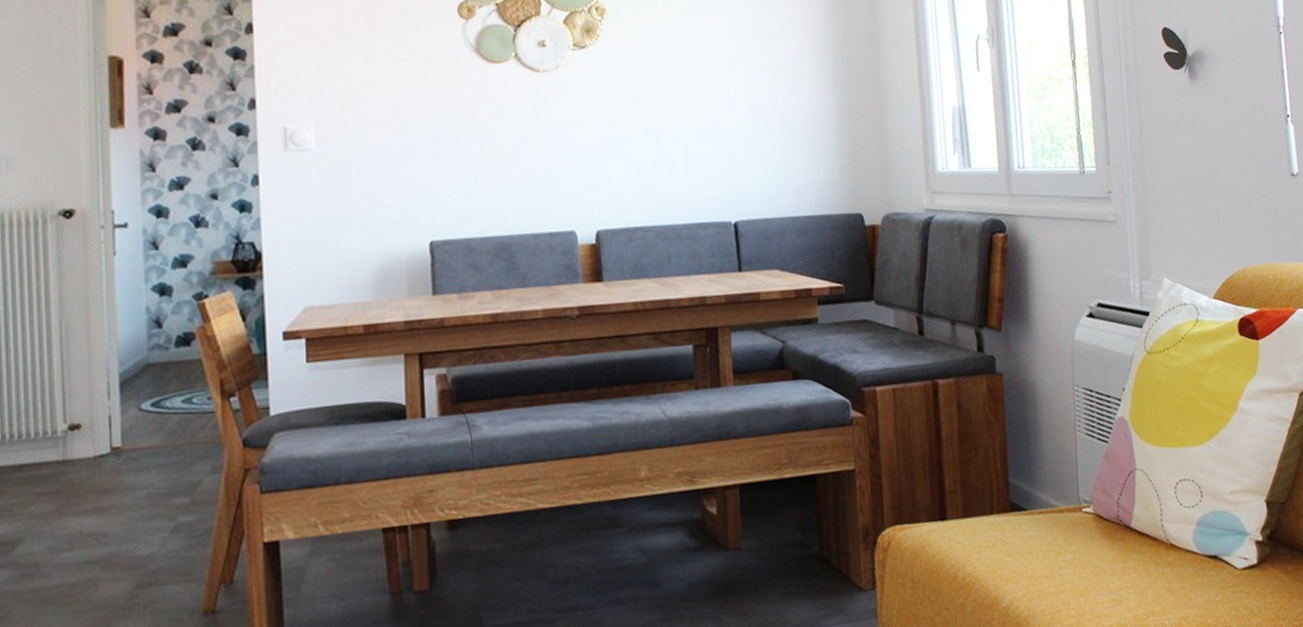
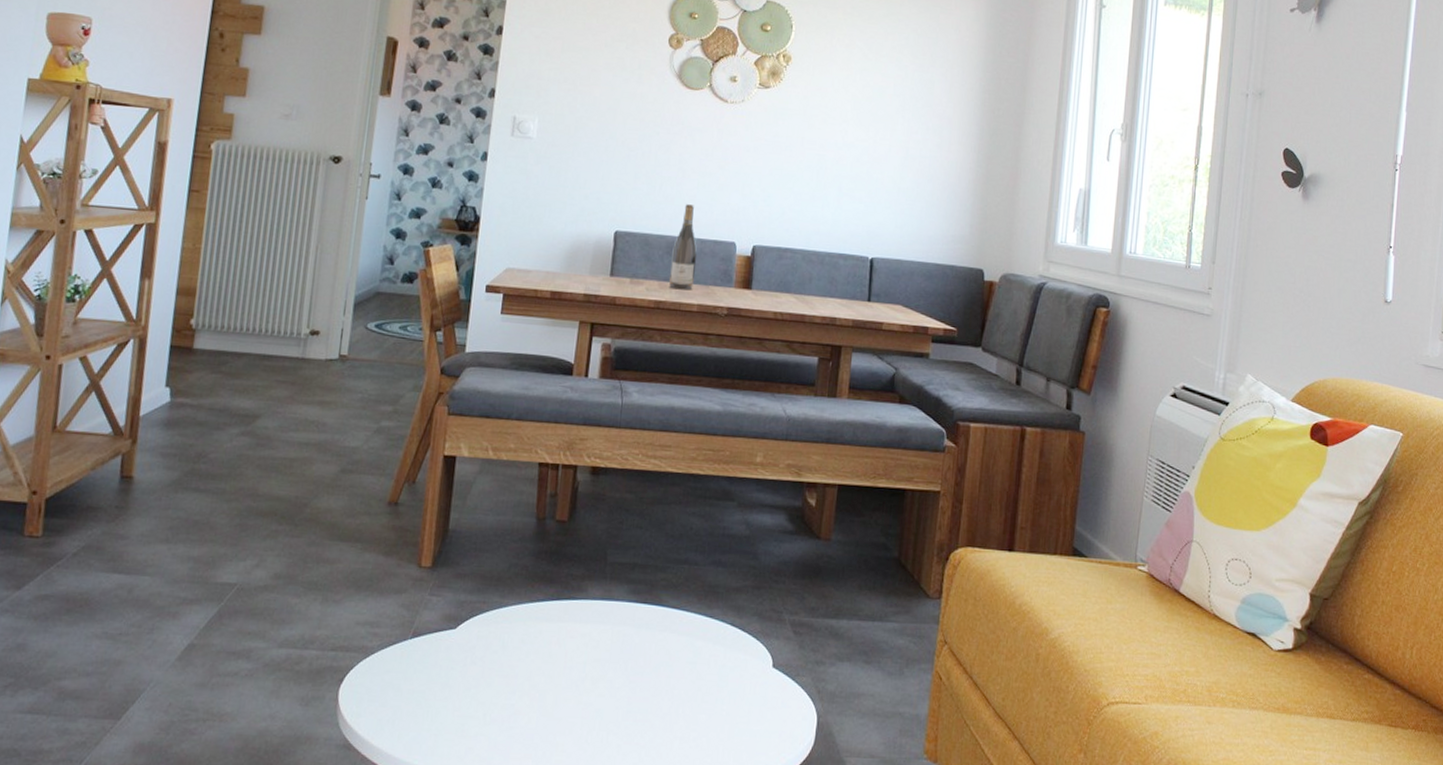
wine bottle: none [502,196,534,298] -> present [669,204,698,291]

